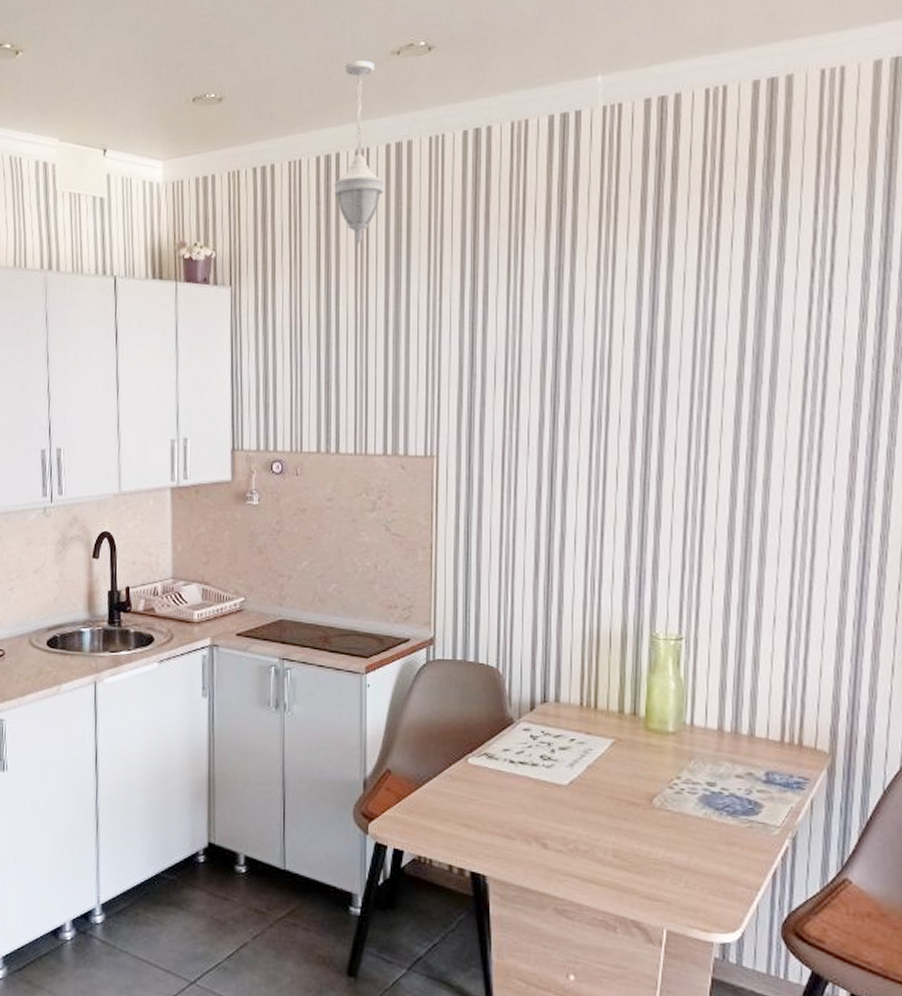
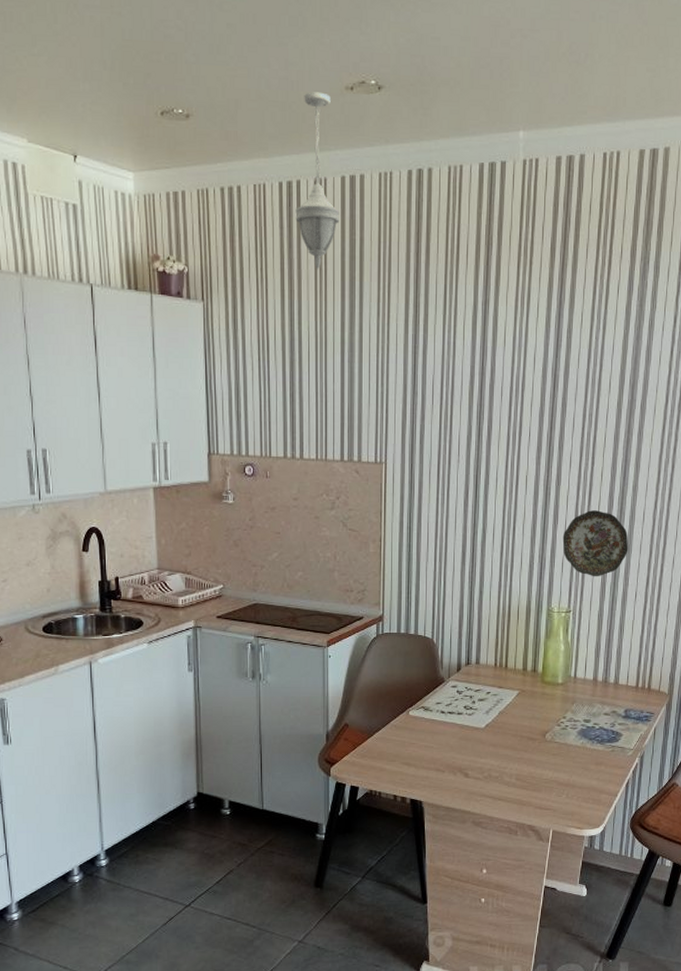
decorative plate: none [668,511,761,596] -> present [562,510,629,577]

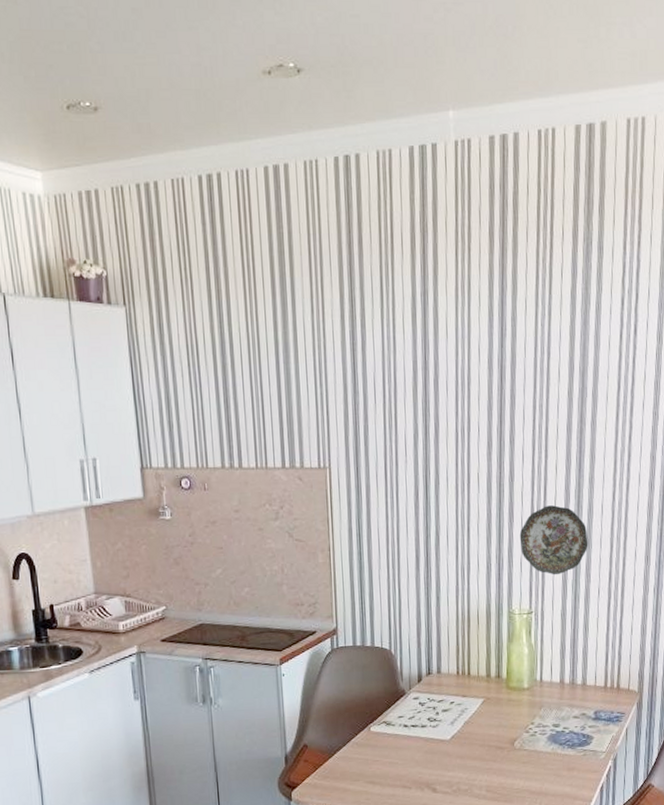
pendant light: present [295,92,339,270] -> none [217,78,265,267]

